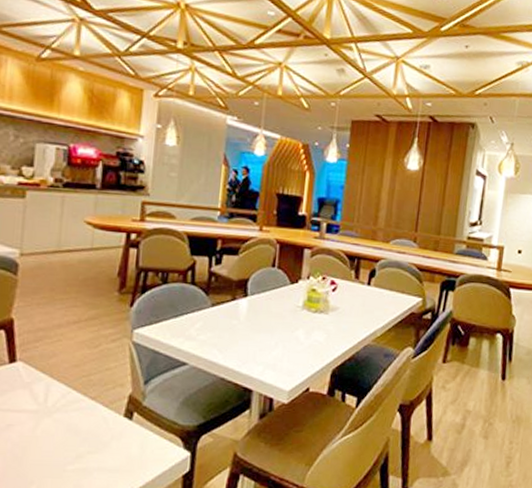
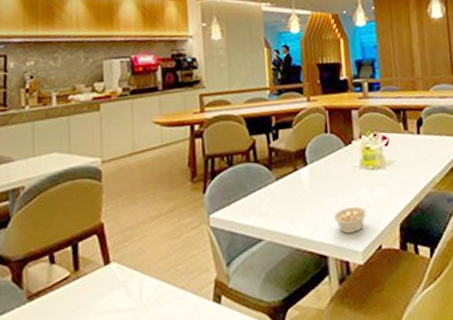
legume: none [265,345,307,372] -> present [333,204,372,234]

